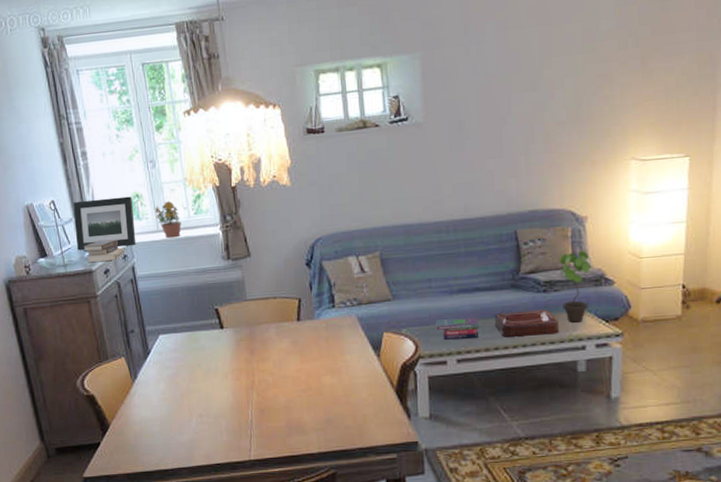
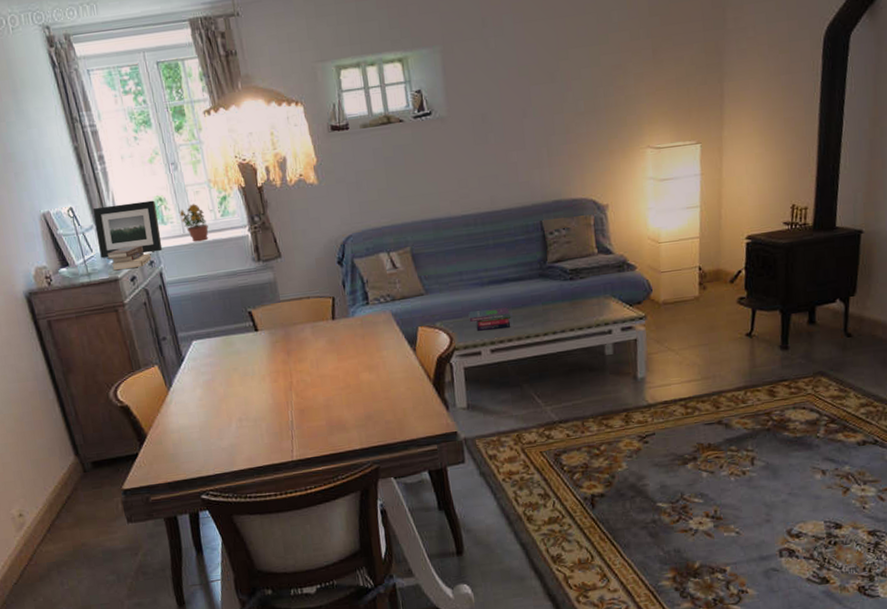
decorative tray: present [494,309,560,337] -> none [524,296,587,326]
potted plant: present [559,250,591,323] -> none [583,237,614,308]

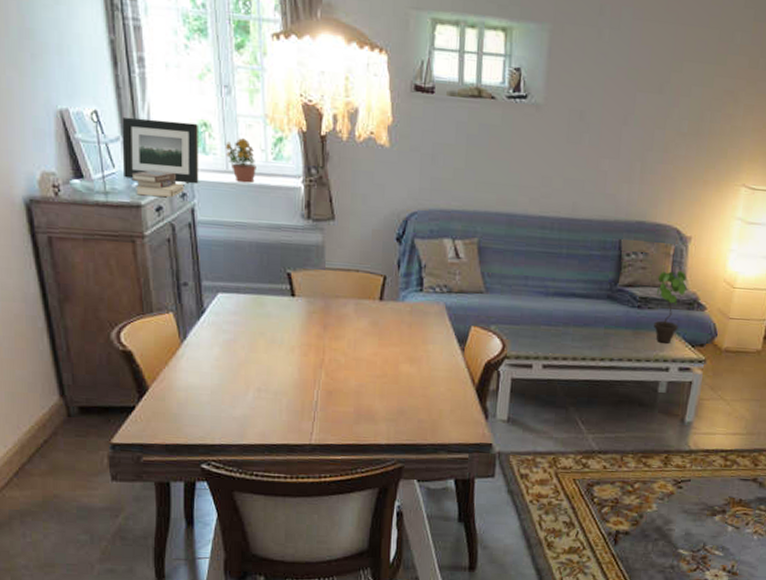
books: present [468,307,512,331] -> none [526,321,571,345]
potted plant: none [583,237,614,308] -> present [654,270,687,343]

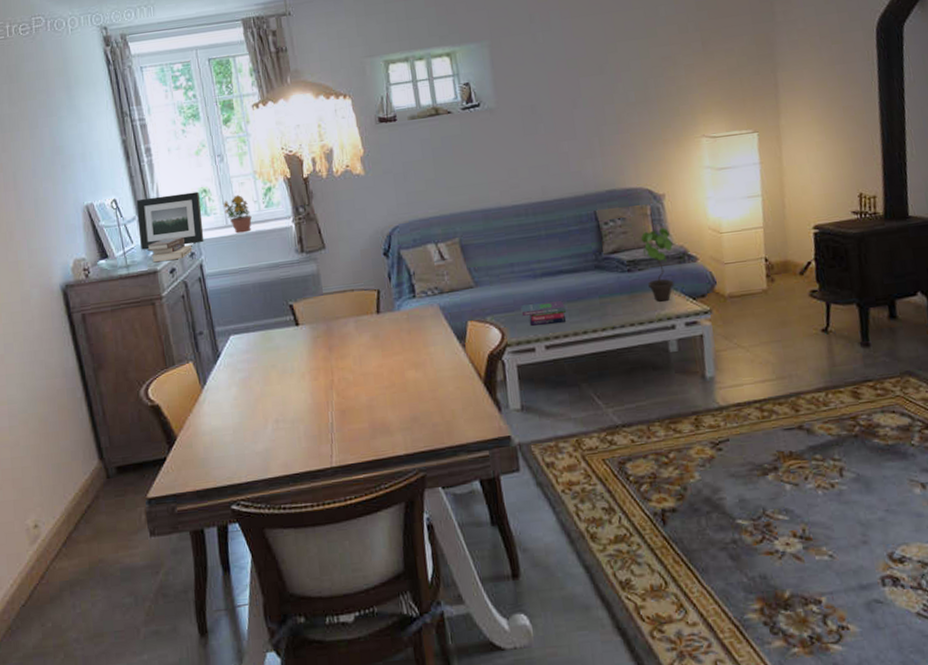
books: none [526,321,571,345] -> present [520,301,567,326]

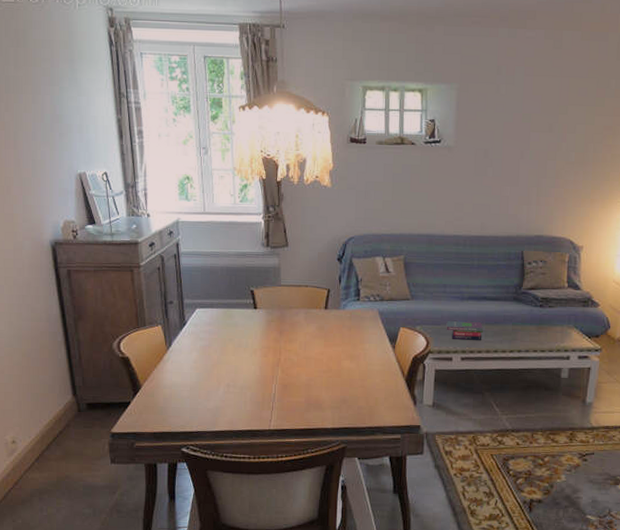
picture frame: present [136,191,204,250] -> none [125,175,183,224]
books: present [147,236,193,263] -> none [131,215,171,236]
flowerpot: present [224,195,252,233] -> none [203,187,227,221]
potted plant: present [640,227,675,302] -> none [555,274,581,336]

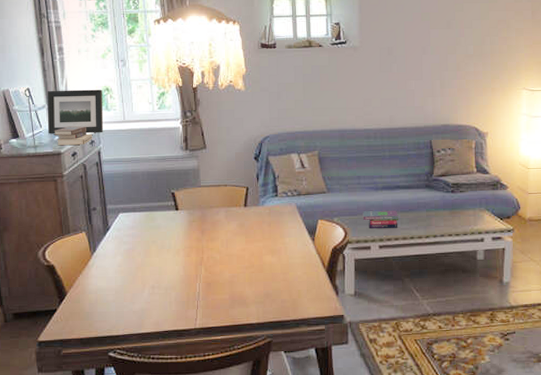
picture frame: none [125,175,183,224] -> present [47,89,104,134]
books: none [131,215,171,236] -> present [54,126,93,146]

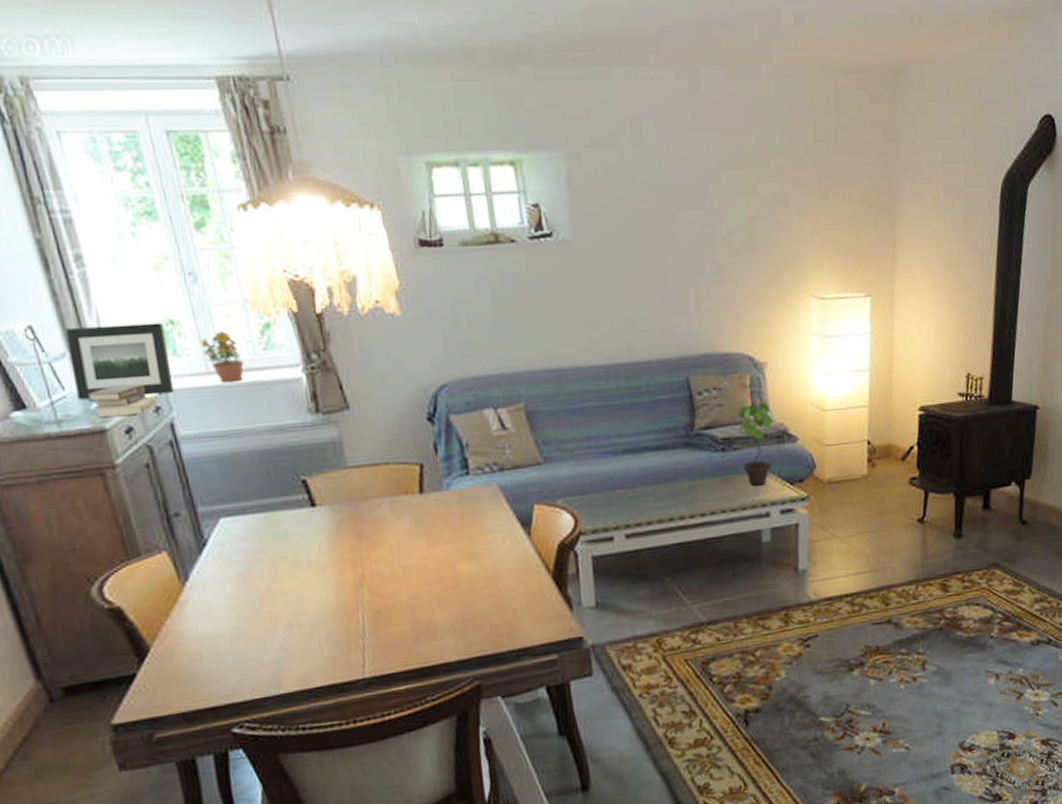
flowerpot: none [123,96,146,128] -> present [201,331,244,383]
books: present [362,211,399,228] -> none [597,483,651,511]
potted plant: none [465,159,489,219] -> present [737,401,772,486]

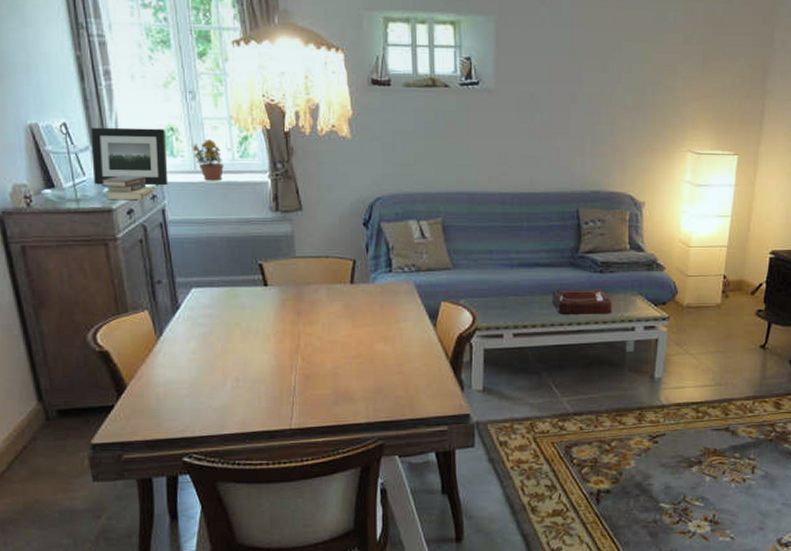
decorative tray: none [666,471,741,506] -> present [552,289,613,314]
potted plant: present [737,401,772,486] -> none [616,234,644,304]

